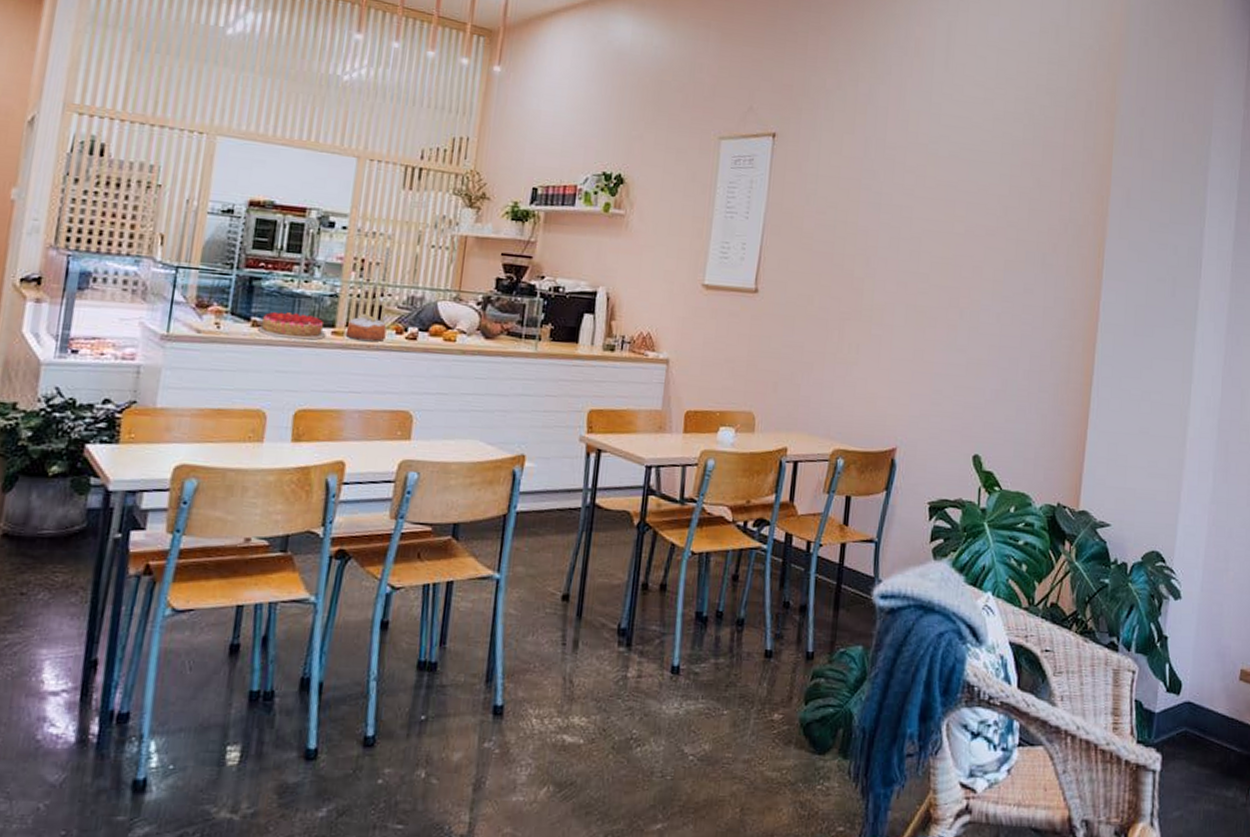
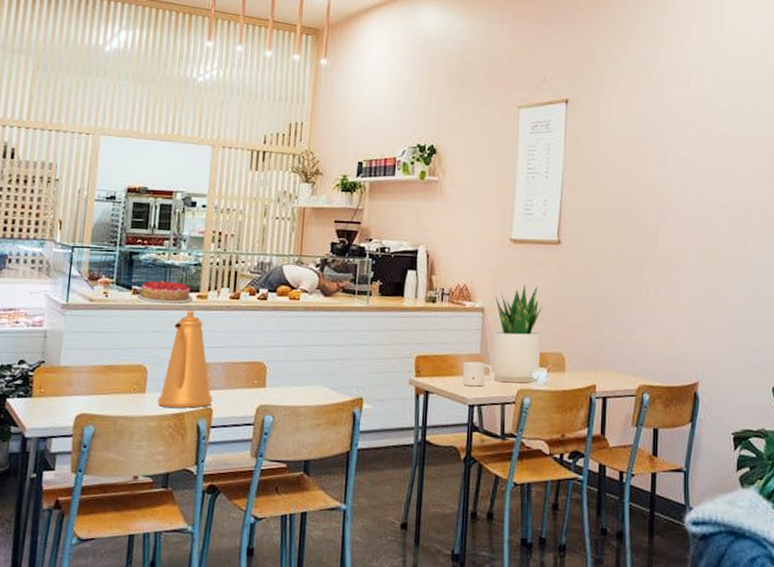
coffee pot: none [278,348,347,461] -> present [157,310,213,408]
cake: present [345,313,386,342] -> none [208,278,242,303]
mug: none [640,417,675,446] -> present [462,361,493,387]
planter: none [675,335,734,444] -> present [492,284,542,384]

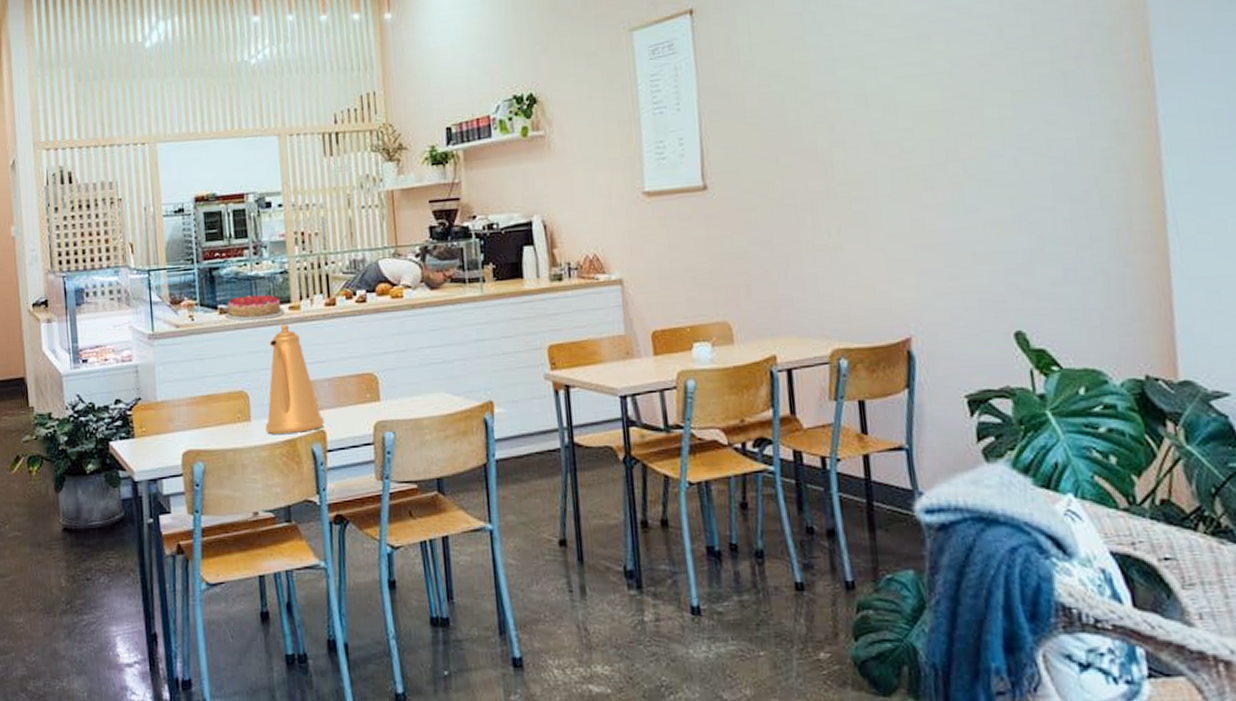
mug: present [462,361,493,387] -> none [604,343,644,374]
planter: present [492,284,542,384] -> none [634,244,702,366]

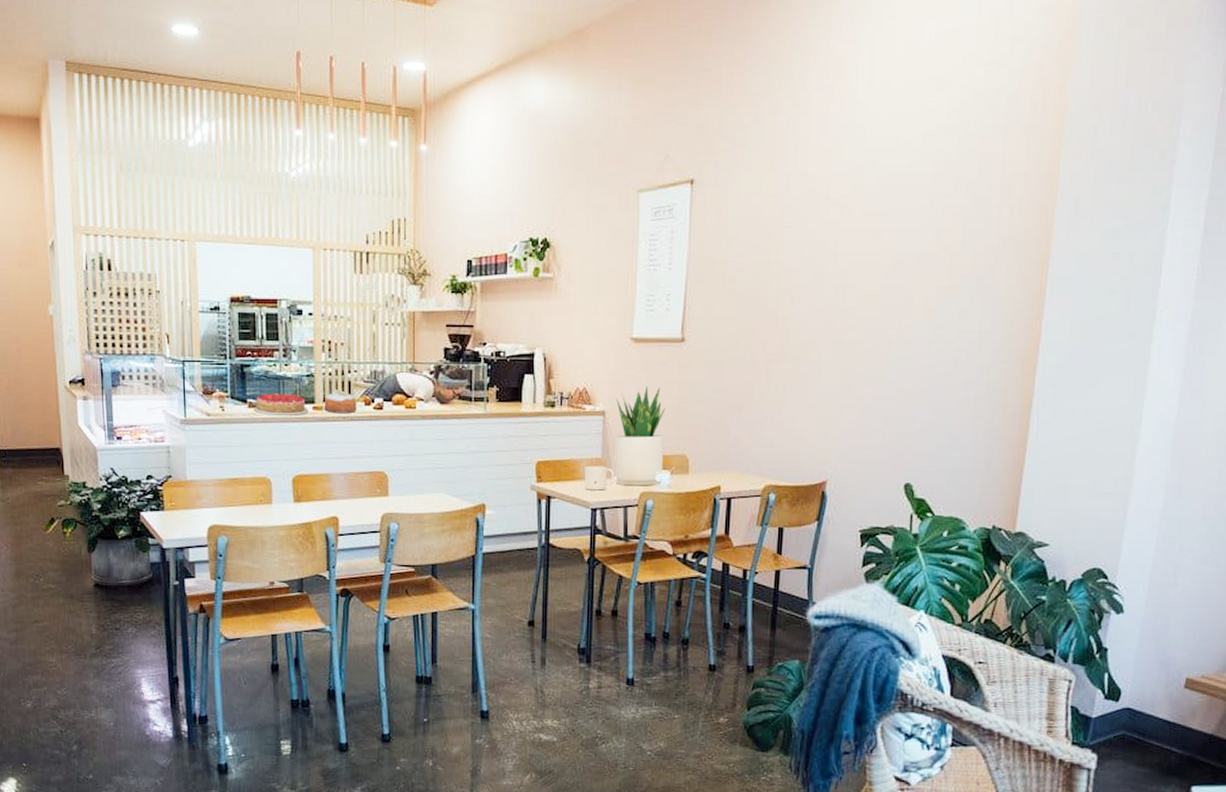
coffee pot: present [265,324,325,434] -> none [285,422,339,517]
cake: none [301,284,338,312] -> present [324,389,357,414]
mug: none [604,343,644,374] -> present [583,465,615,491]
planter: none [634,244,702,366] -> present [613,385,665,486]

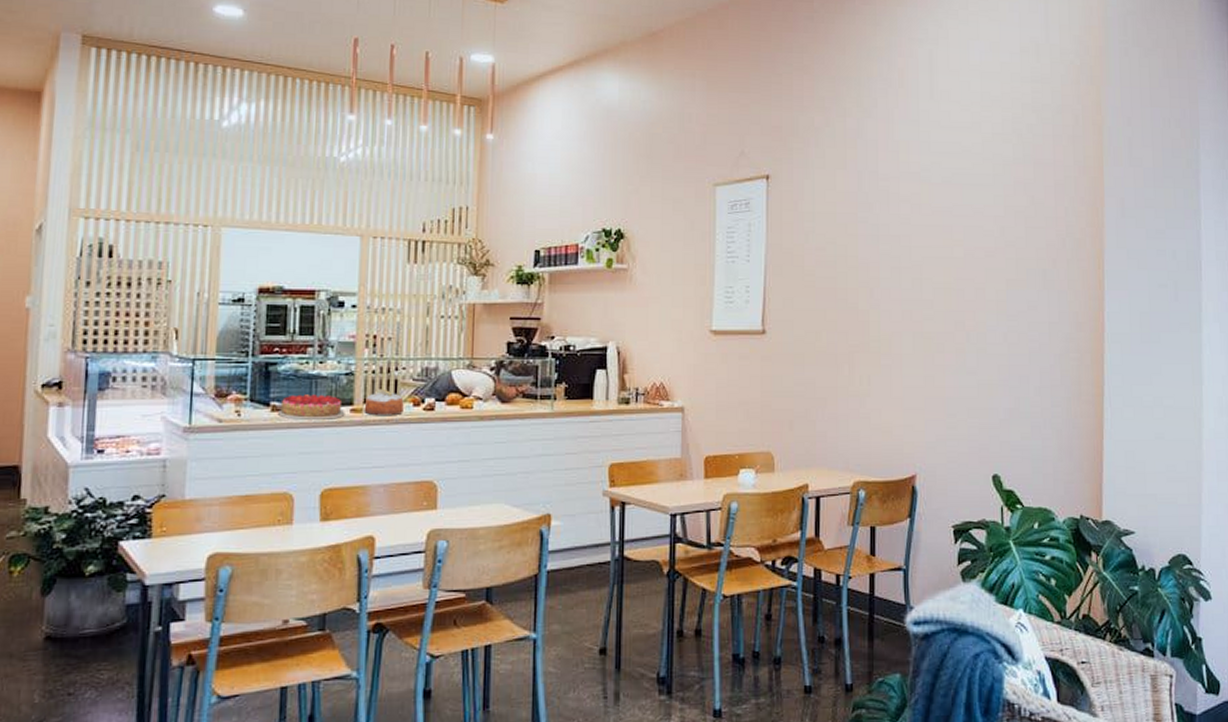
mug: present [583,465,615,491] -> none [661,466,695,494]
planter: present [613,385,665,486] -> none [694,379,748,488]

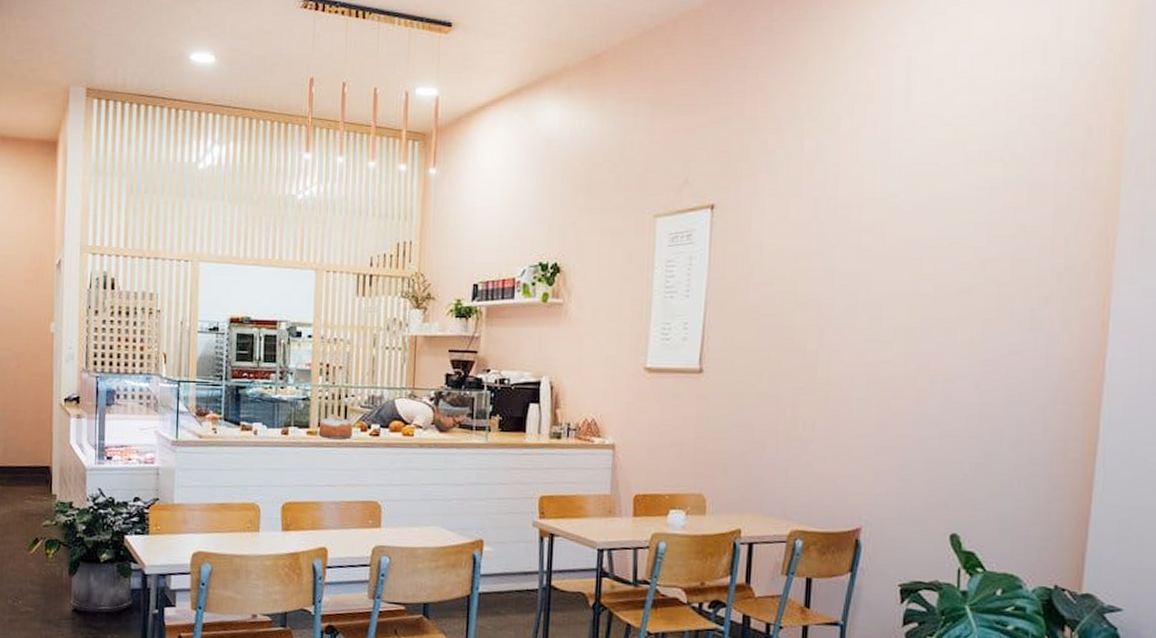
cake: present [278,394,345,420] -> none [247,416,302,440]

